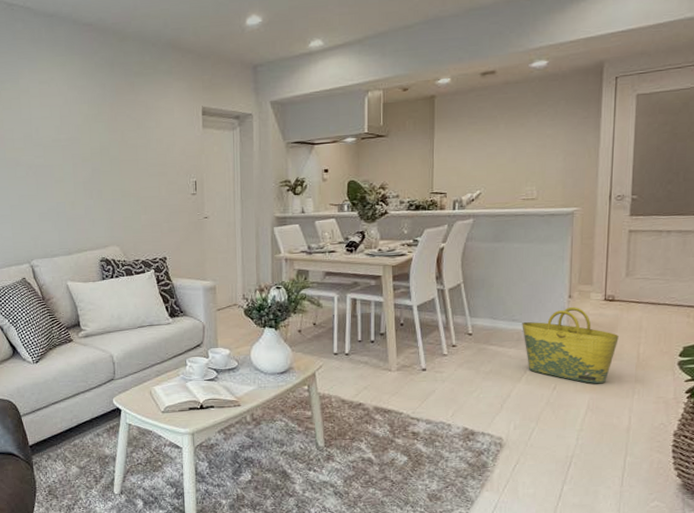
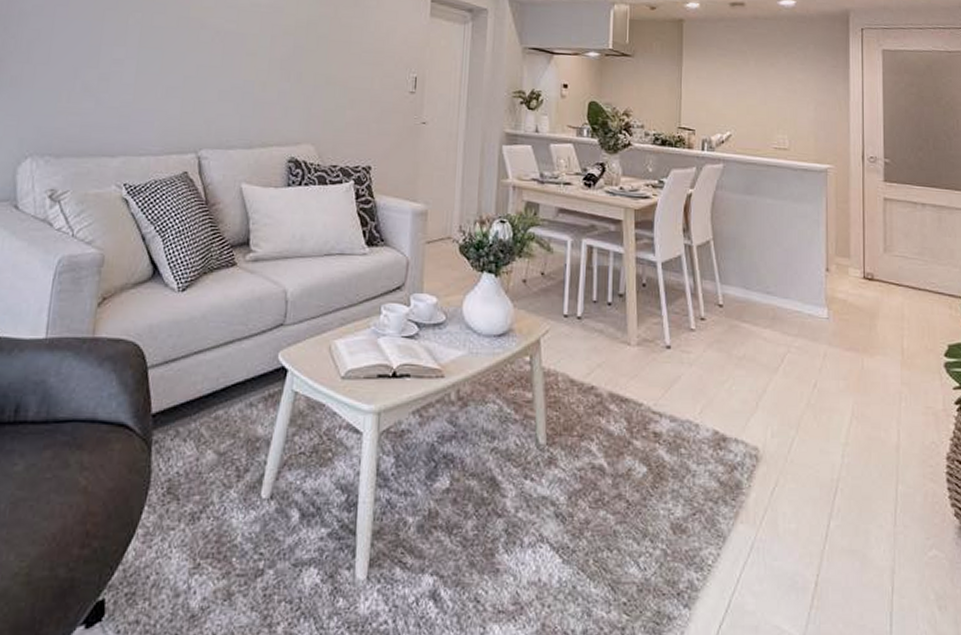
tote bag: present [522,307,619,384] -> none [777,283,881,384]

